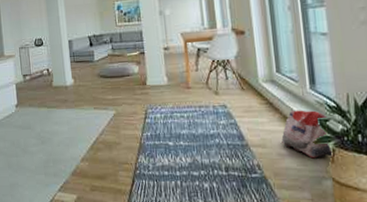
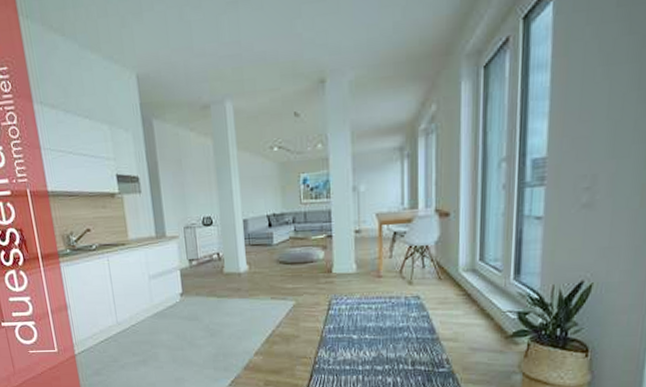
bag: present [280,110,334,160] -> none [473,302,529,354]

